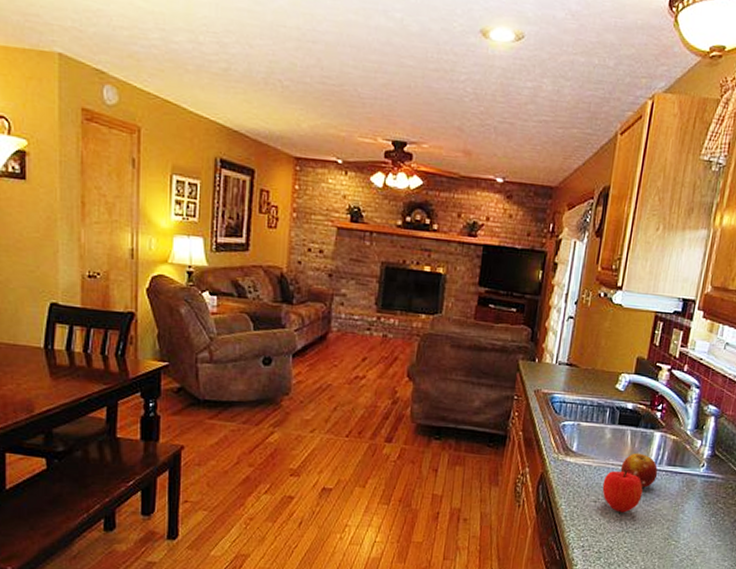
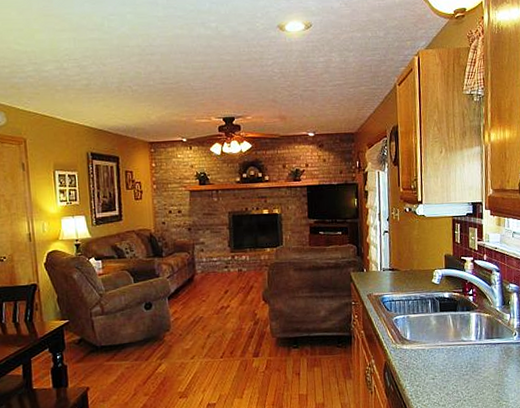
fruit: present [602,469,643,513] -> none [436,348,471,385]
fruit: present [620,453,658,488] -> none [448,332,480,361]

